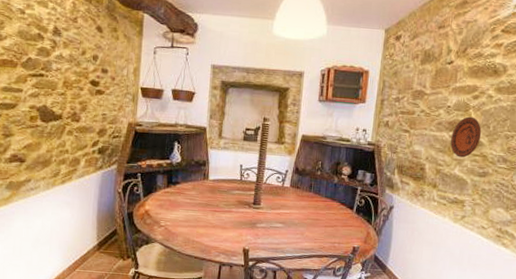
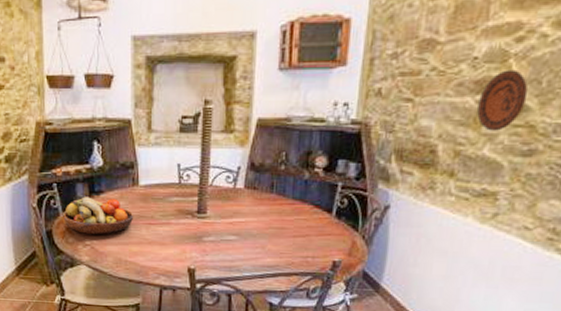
fruit bowl: none [143,186,203,218] -> present [63,197,134,235]

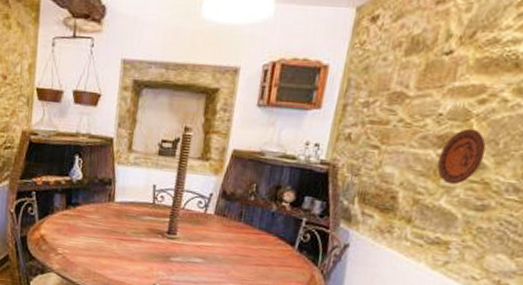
fruit bowl: present [63,197,134,235] -> none [38,207,107,246]

